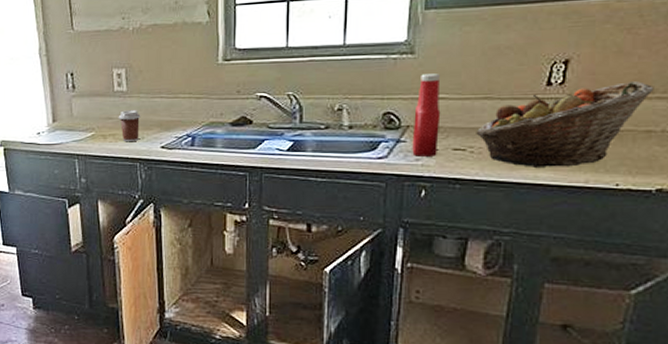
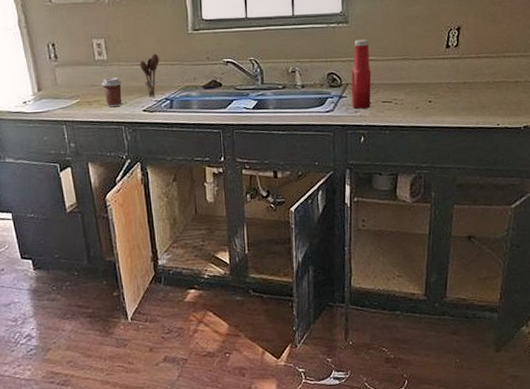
utensil holder: none [162,85,183,134] -> present [140,54,159,98]
fruit basket: present [476,82,654,167] -> none [398,43,518,114]

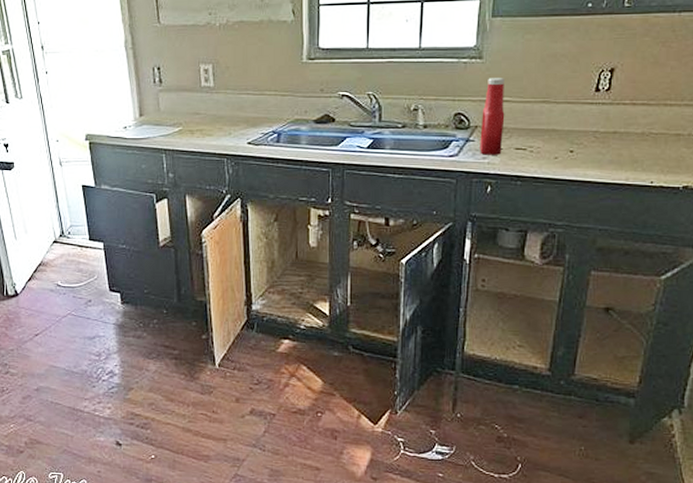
coffee cup: present [101,77,122,108] -> none [205,106,228,138]
utensil holder: present [140,54,159,98] -> none [248,83,269,130]

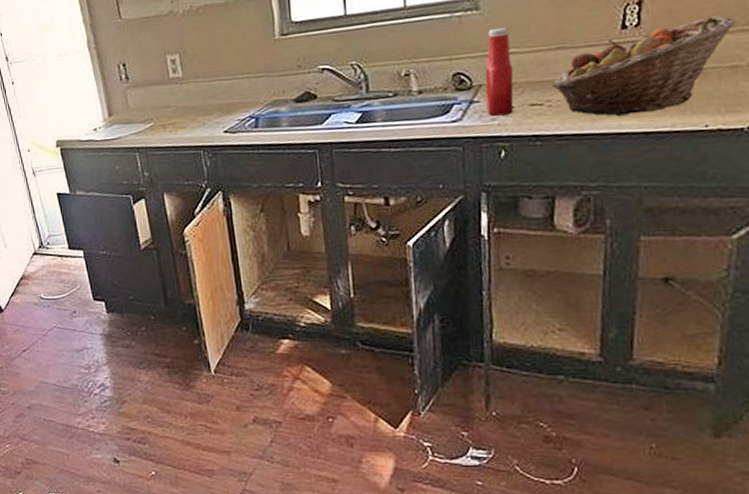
fruit basket: none [535,90,683,166] -> present [552,15,735,116]

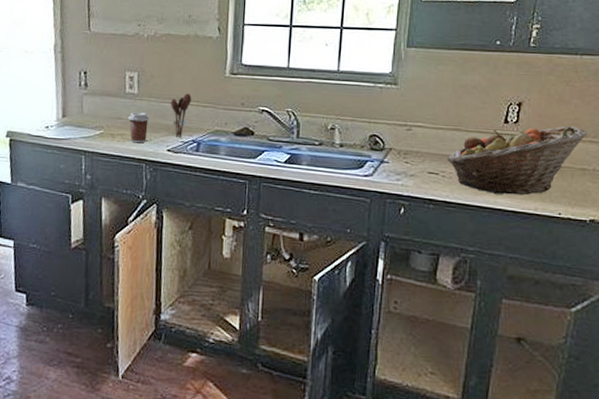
coffee cup: none [176,96,200,130] -> present [127,112,150,143]
utensil holder: none [220,66,242,117] -> present [171,93,192,139]
ketchup bottle: present [485,27,514,116] -> none [394,103,419,178]

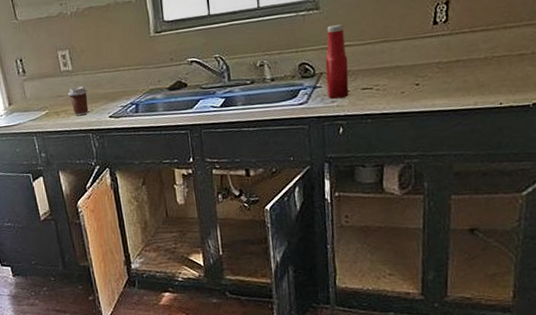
utensil holder: present [171,93,192,139] -> none [104,60,123,104]
ketchup bottle: none [394,103,419,178] -> present [325,24,349,99]
fruit basket: present [447,126,587,196] -> none [379,13,522,97]

